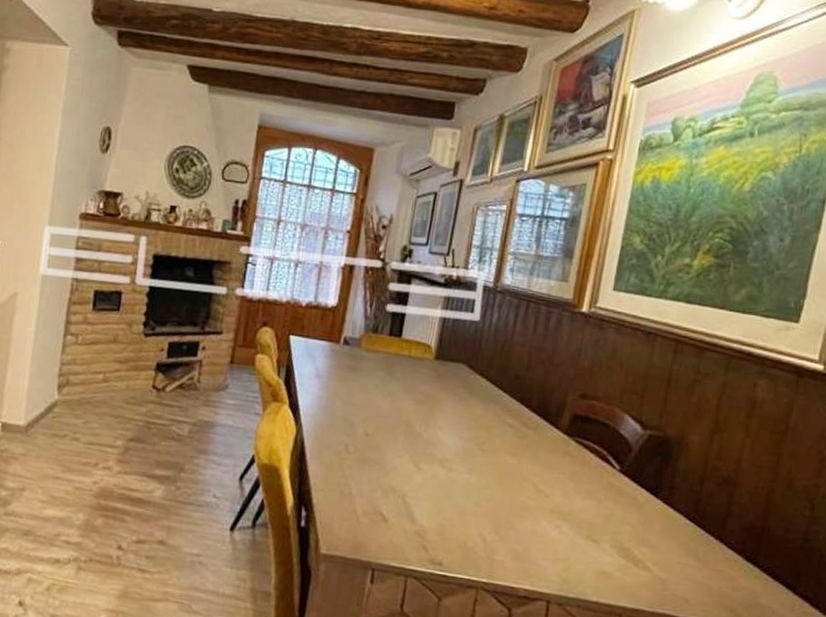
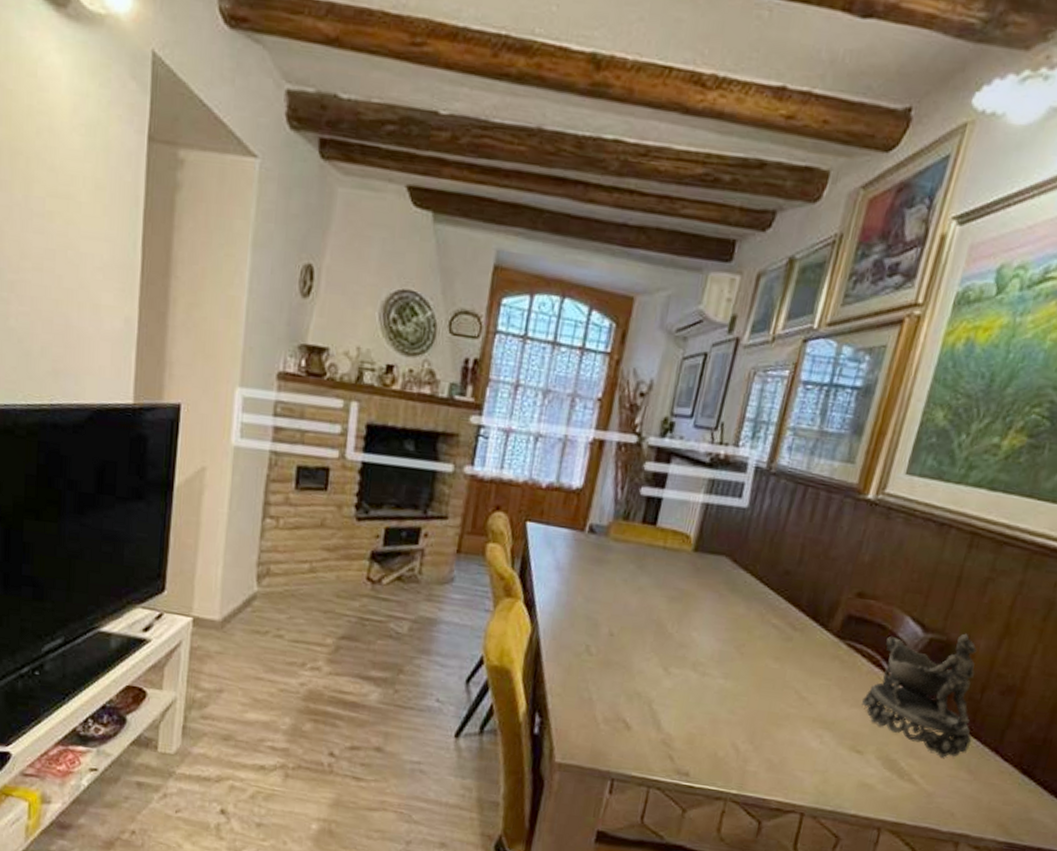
decorative bowl: none [594,430,696,546] -> present [862,633,977,758]

